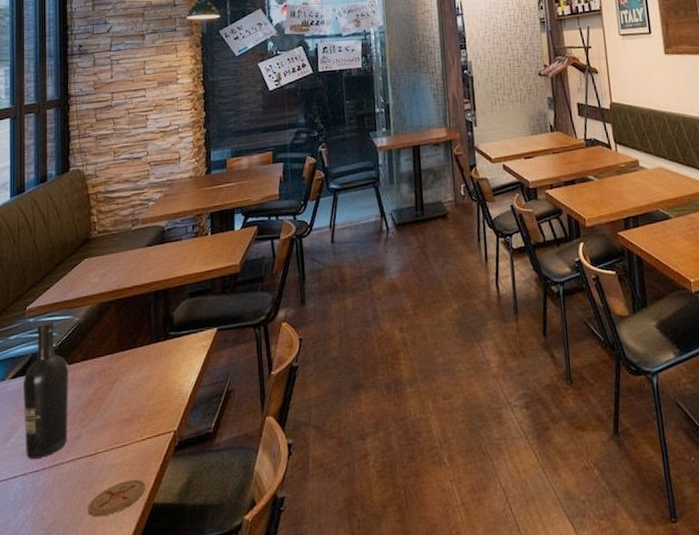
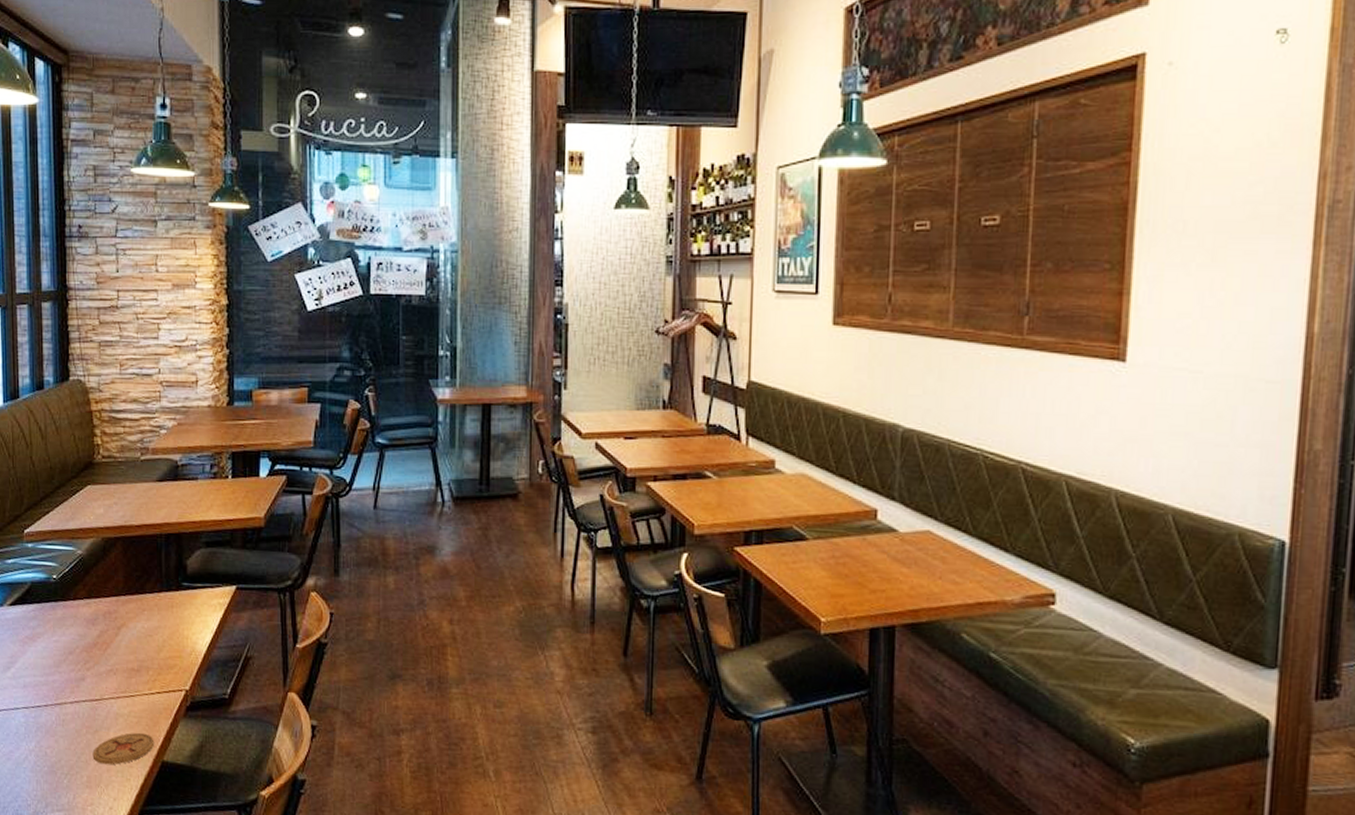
wine bottle: present [23,321,69,460] -> none [22,549,72,695]

